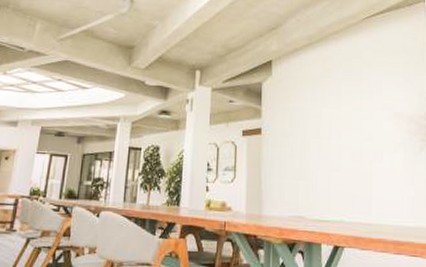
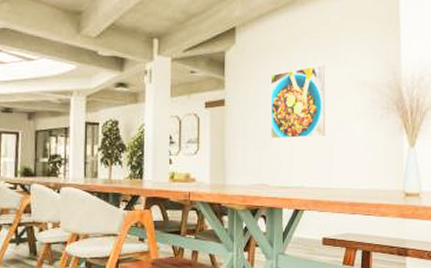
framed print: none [306,95,363,169] -> present [270,64,326,139]

